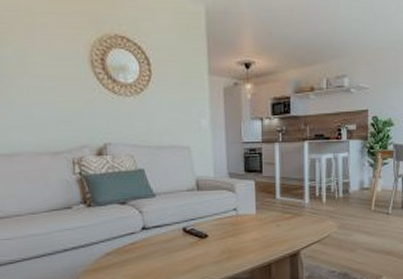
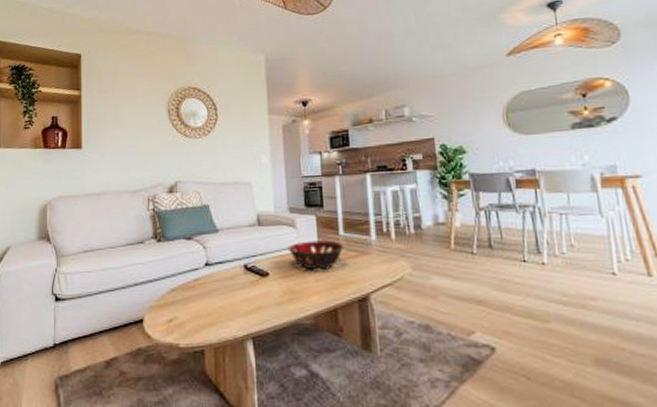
decorative bowl: none [226,203,280,231] -> present [287,240,344,270]

